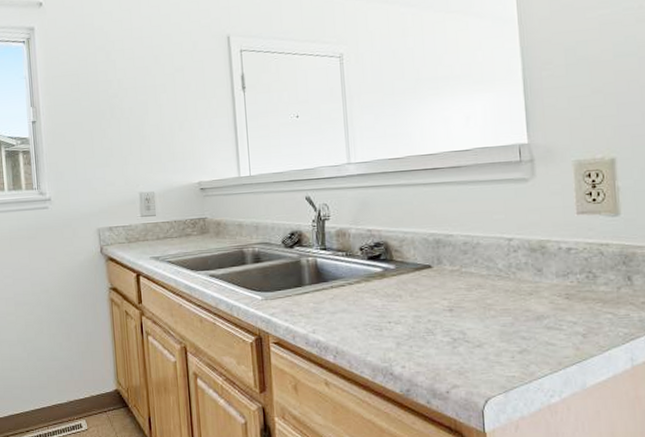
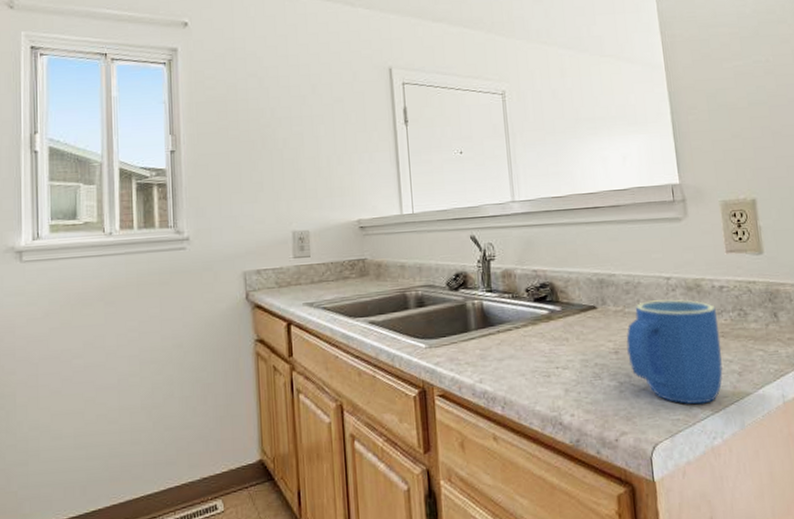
mug: none [461,260,565,363] -> present [626,299,723,405]

